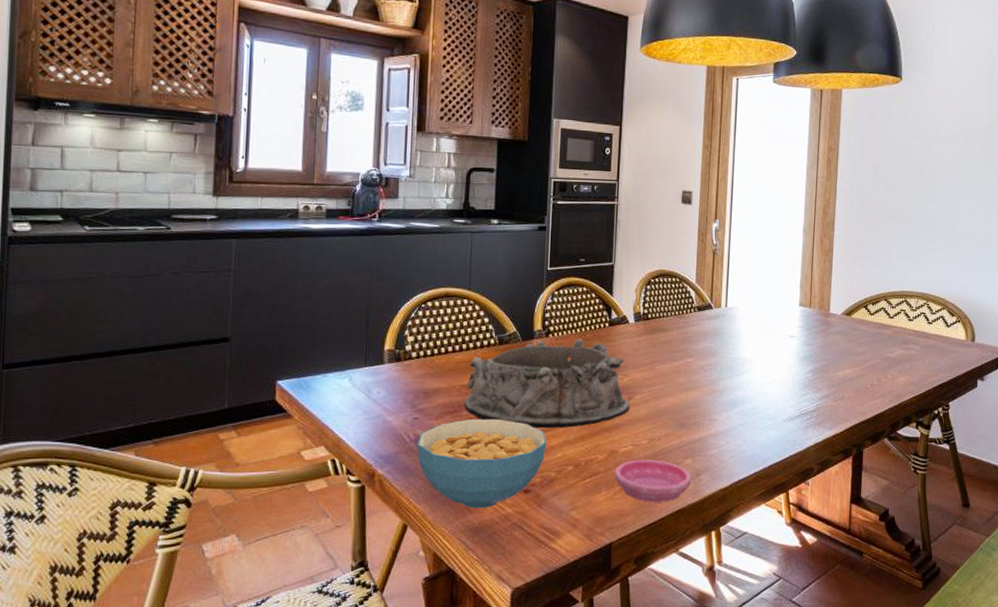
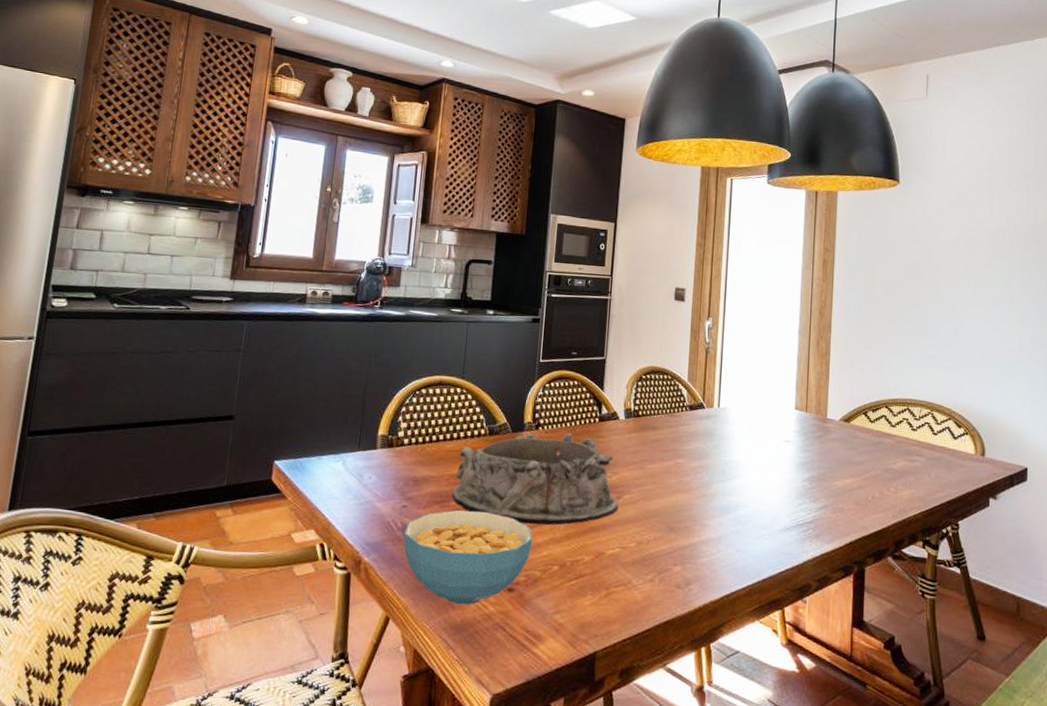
saucer: present [615,459,691,503] -> none [601,563,681,612]

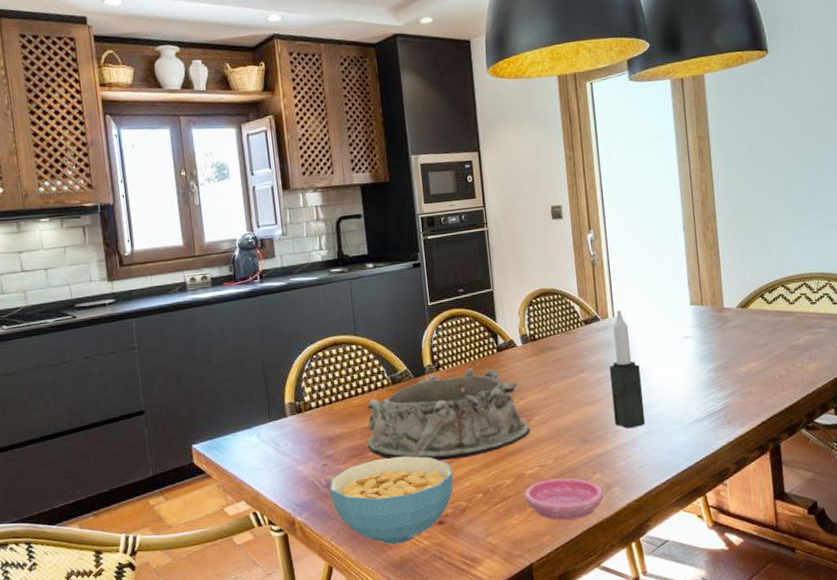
saucer: none [601,563,681,612] -> present [525,478,603,521]
candle: none [704,402,737,525] -> present [609,310,646,429]

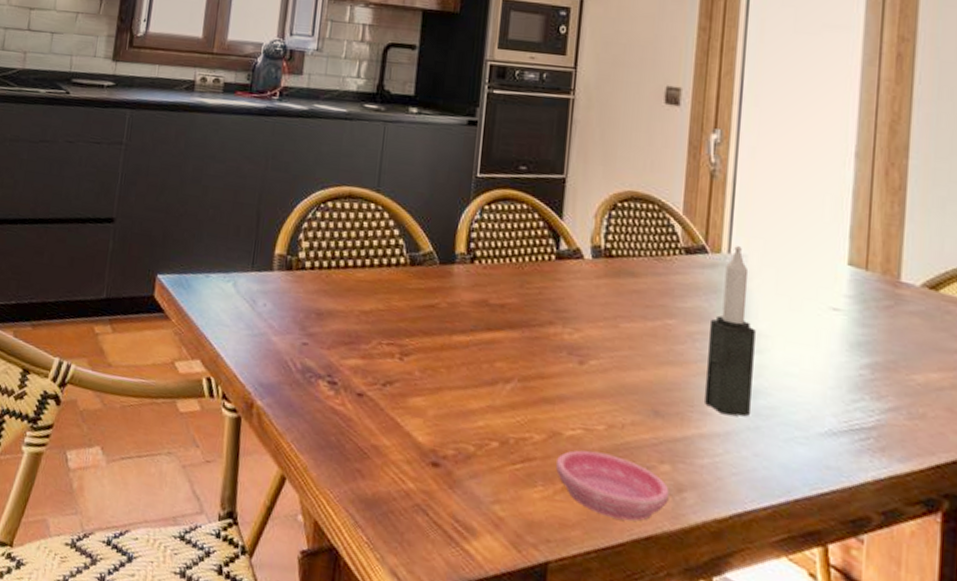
cereal bowl: present [329,456,454,545] -> none [303,355,465,477]
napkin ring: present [367,368,531,462] -> none [362,268,582,391]

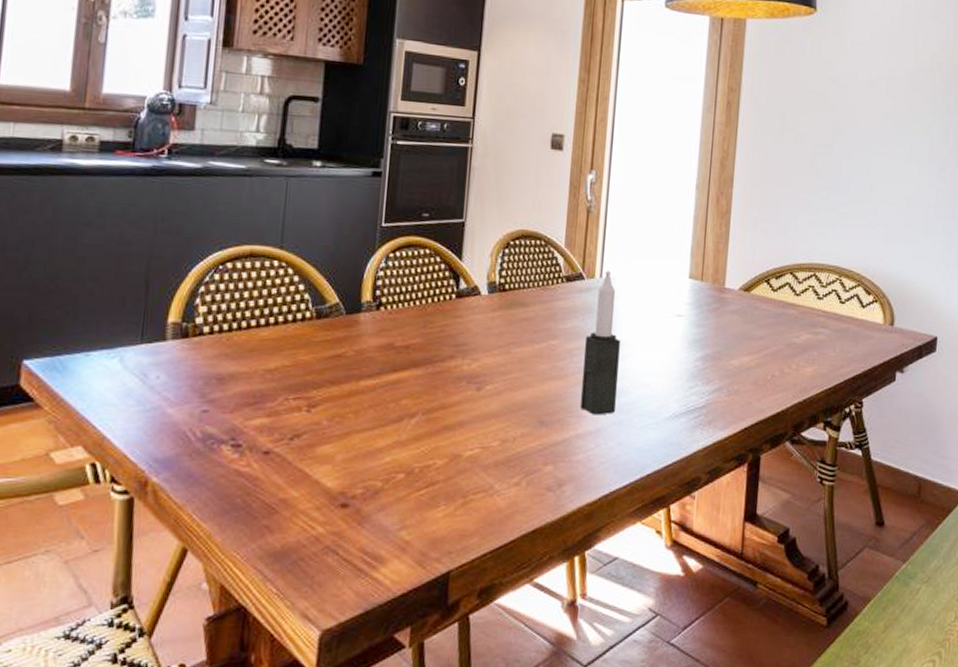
saucer: present [556,450,669,522] -> none [457,465,552,520]

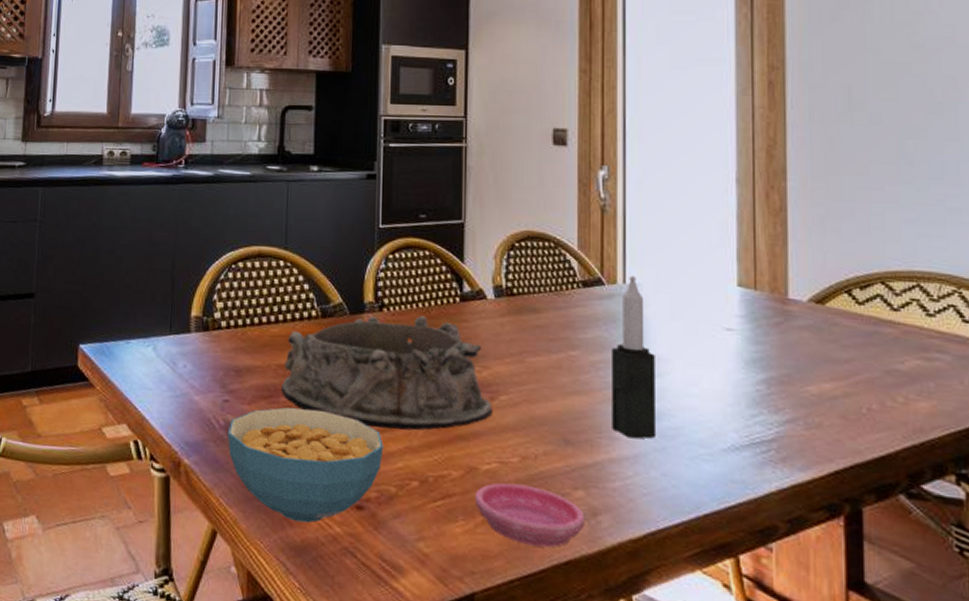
cereal bowl: none [204,412,373,528] -> present [227,407,384,523]
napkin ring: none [267,313,479,426] -> present [280,316,493,431]
saucer: none [457,465,552,520] -> present [475,483,585,548]

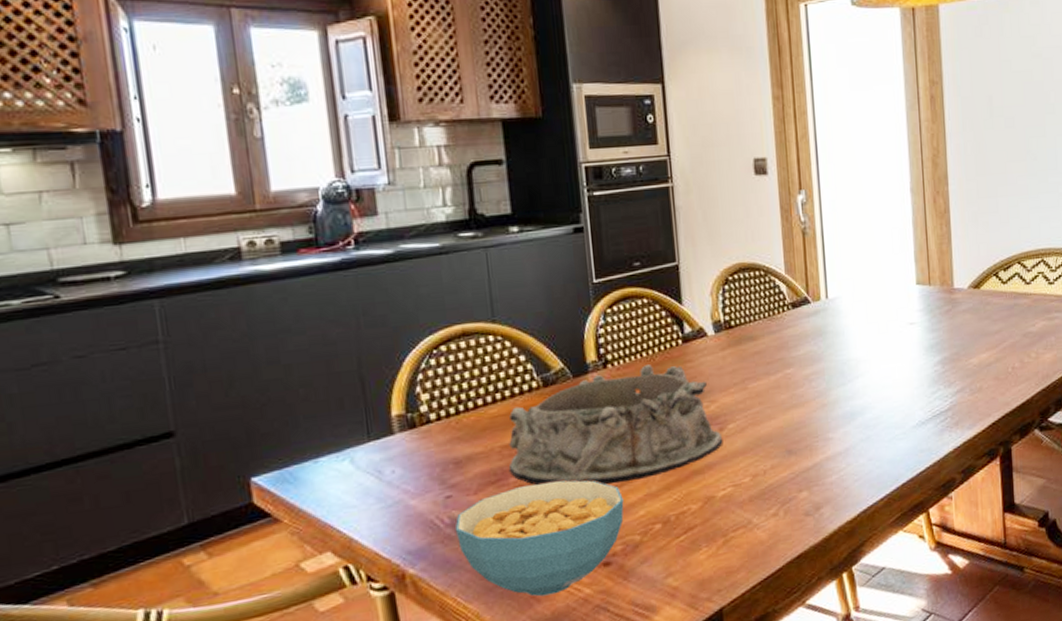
saucer: present [475,483,585,548] -> none [715,499,810,552]
candle: present [610,276,657,439] -> none [820,290,862,436]

